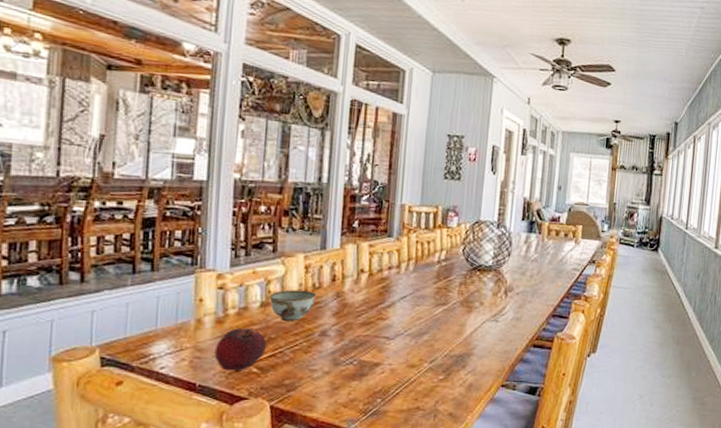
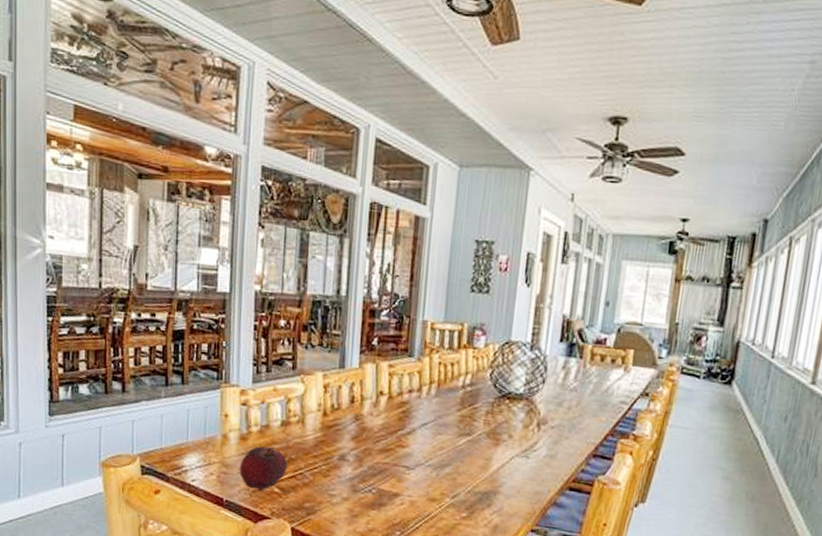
bowl: present [269,290,316,322] -> none [289,409,335,443]

